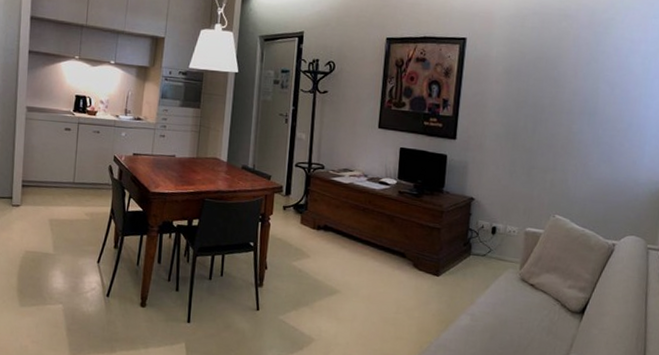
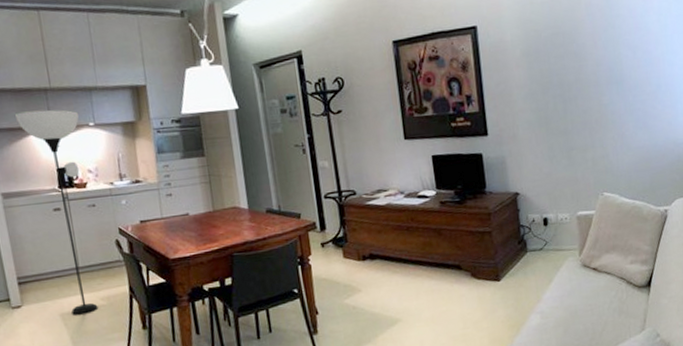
floor lamp: none [53,41,103,223] -> present [15,109,98,314]

